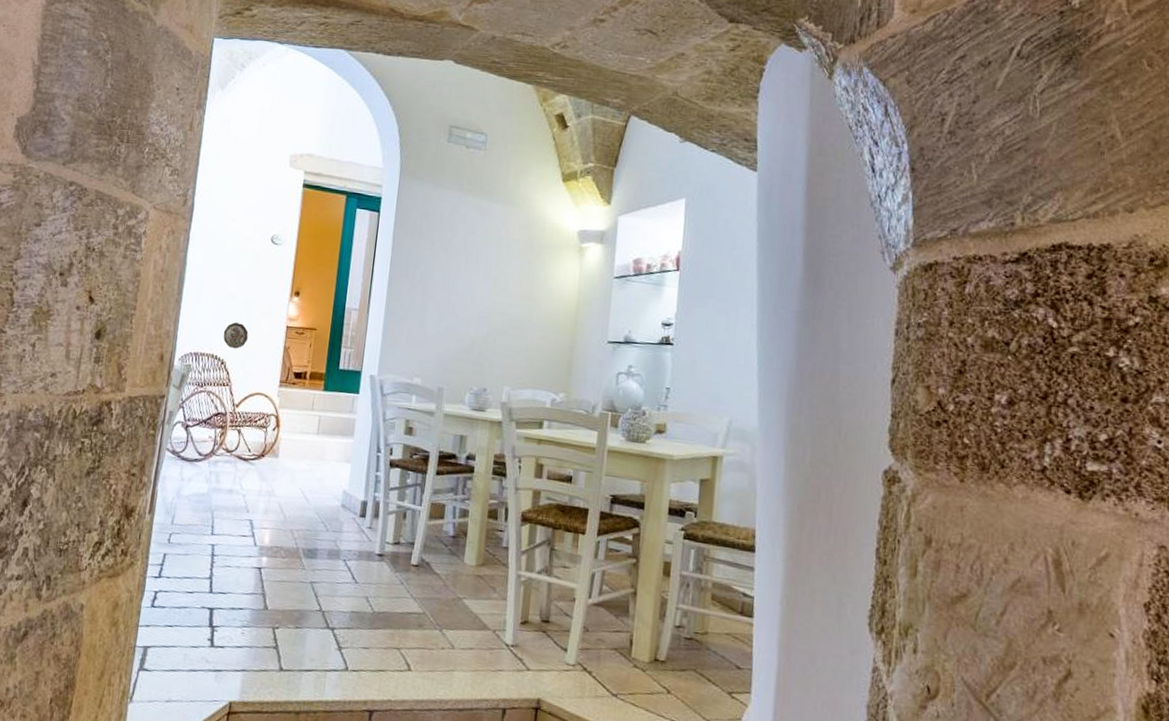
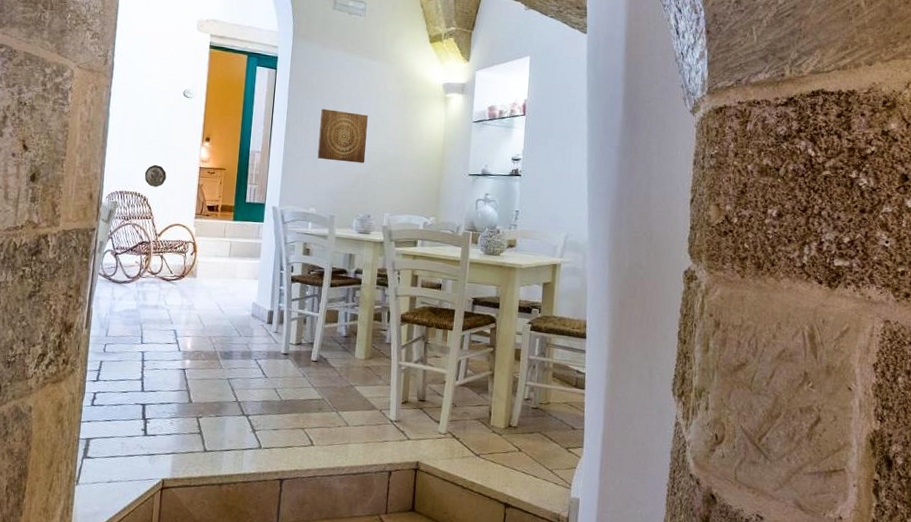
wall art: none [424,259,487,326] -> present [317,109,368,163]

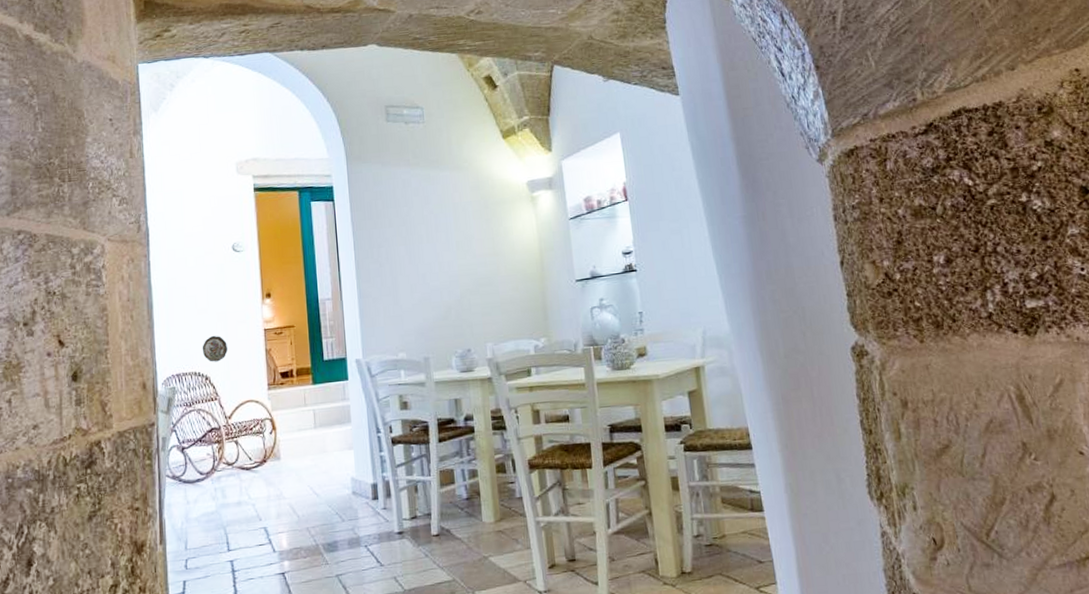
wall art: present [317,109,368,163] -> none [392,233,453,294]

